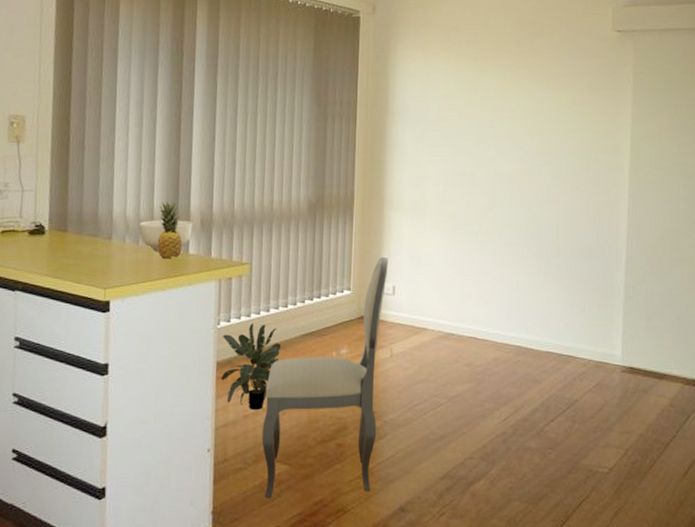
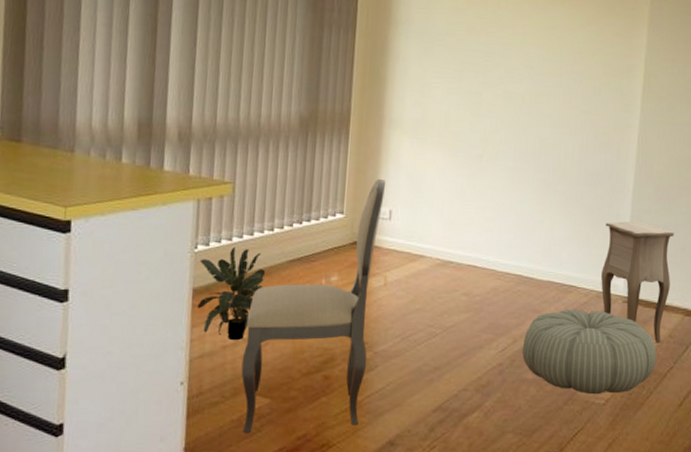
bowl: present [139,219,193,251] -> none [106,131,169,166]
fruit: present [157,201,183,259] -> none [127,111,157,176]
pouf: none [524,378,658,464] -> present [522,309,657,395]
side table: none [599,292,670,412] -> present [601,221,675,343]

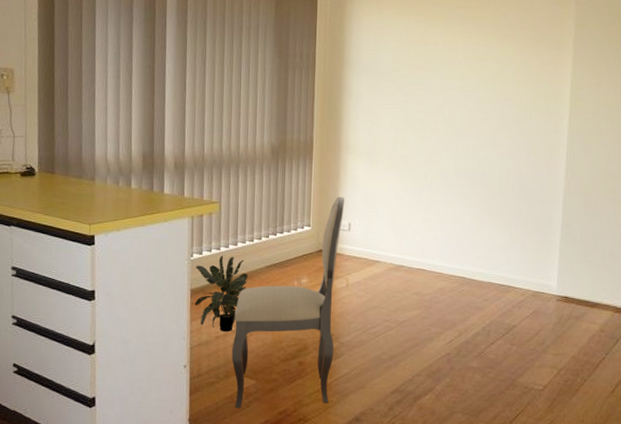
pouf: present [522,309,657,395] -> none [467,306,589,382]
side table: present [601,221,675,343] -> none [536,229,603,337]

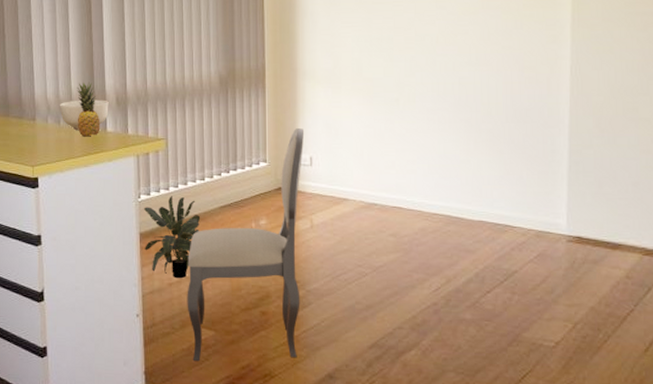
bowl: none [119,162,167,191] -> present [59,99,109,130]
fruit: none [135,146,158,198] -> present [77,82,101,137]

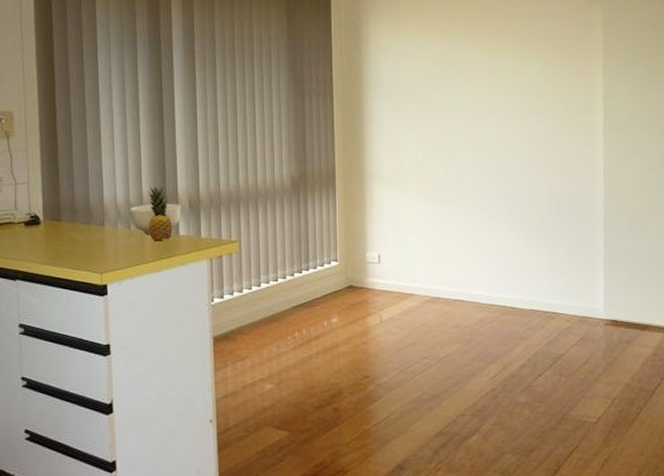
potted plant: present [143,196,201,278] -> none [217,298,274,380]
dining chair: present [187,128,305,361] -> none [261,228,373,462]

